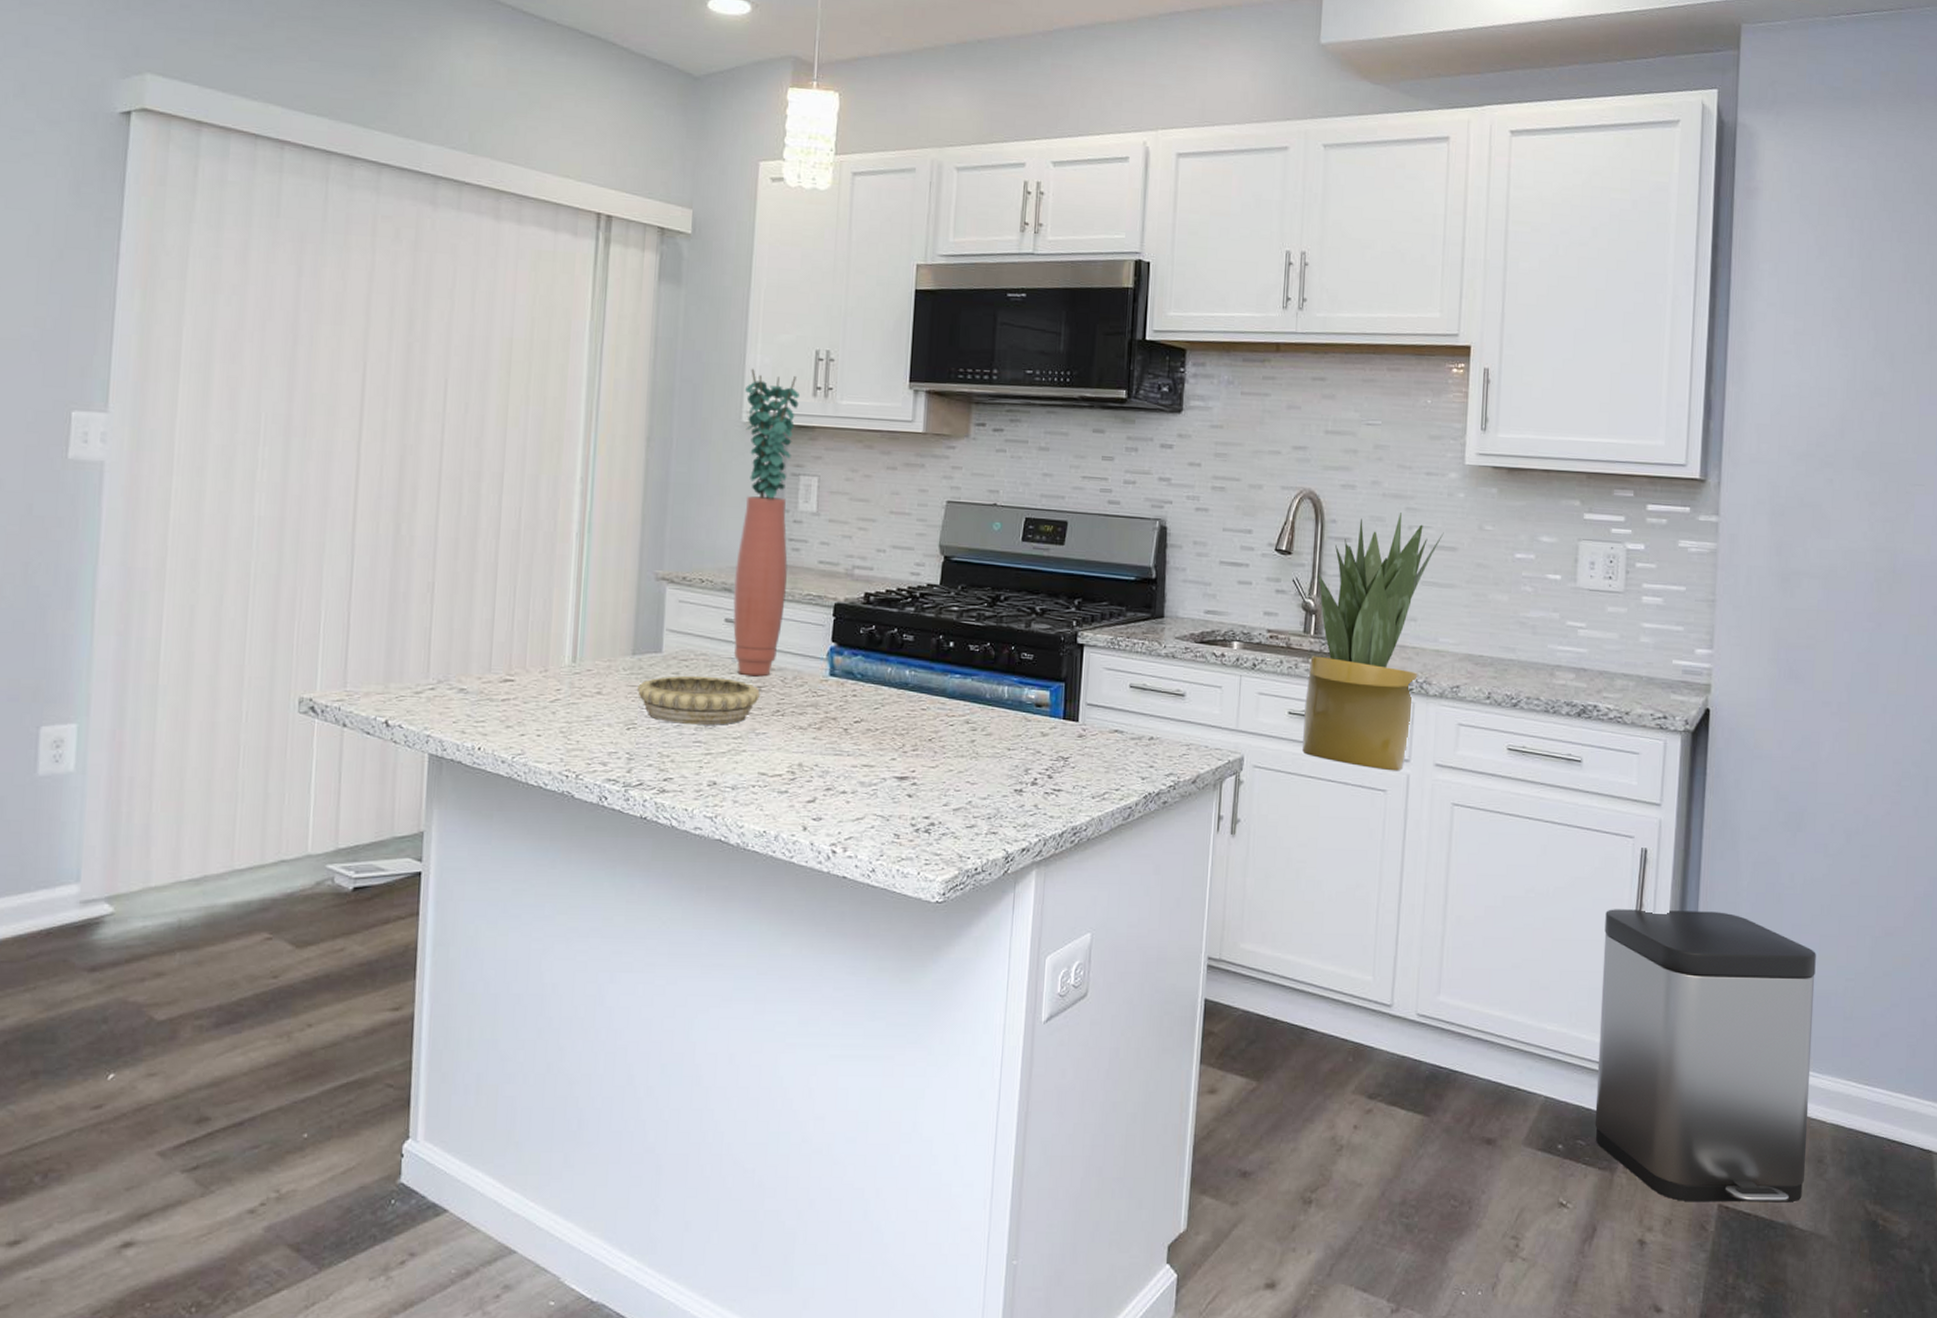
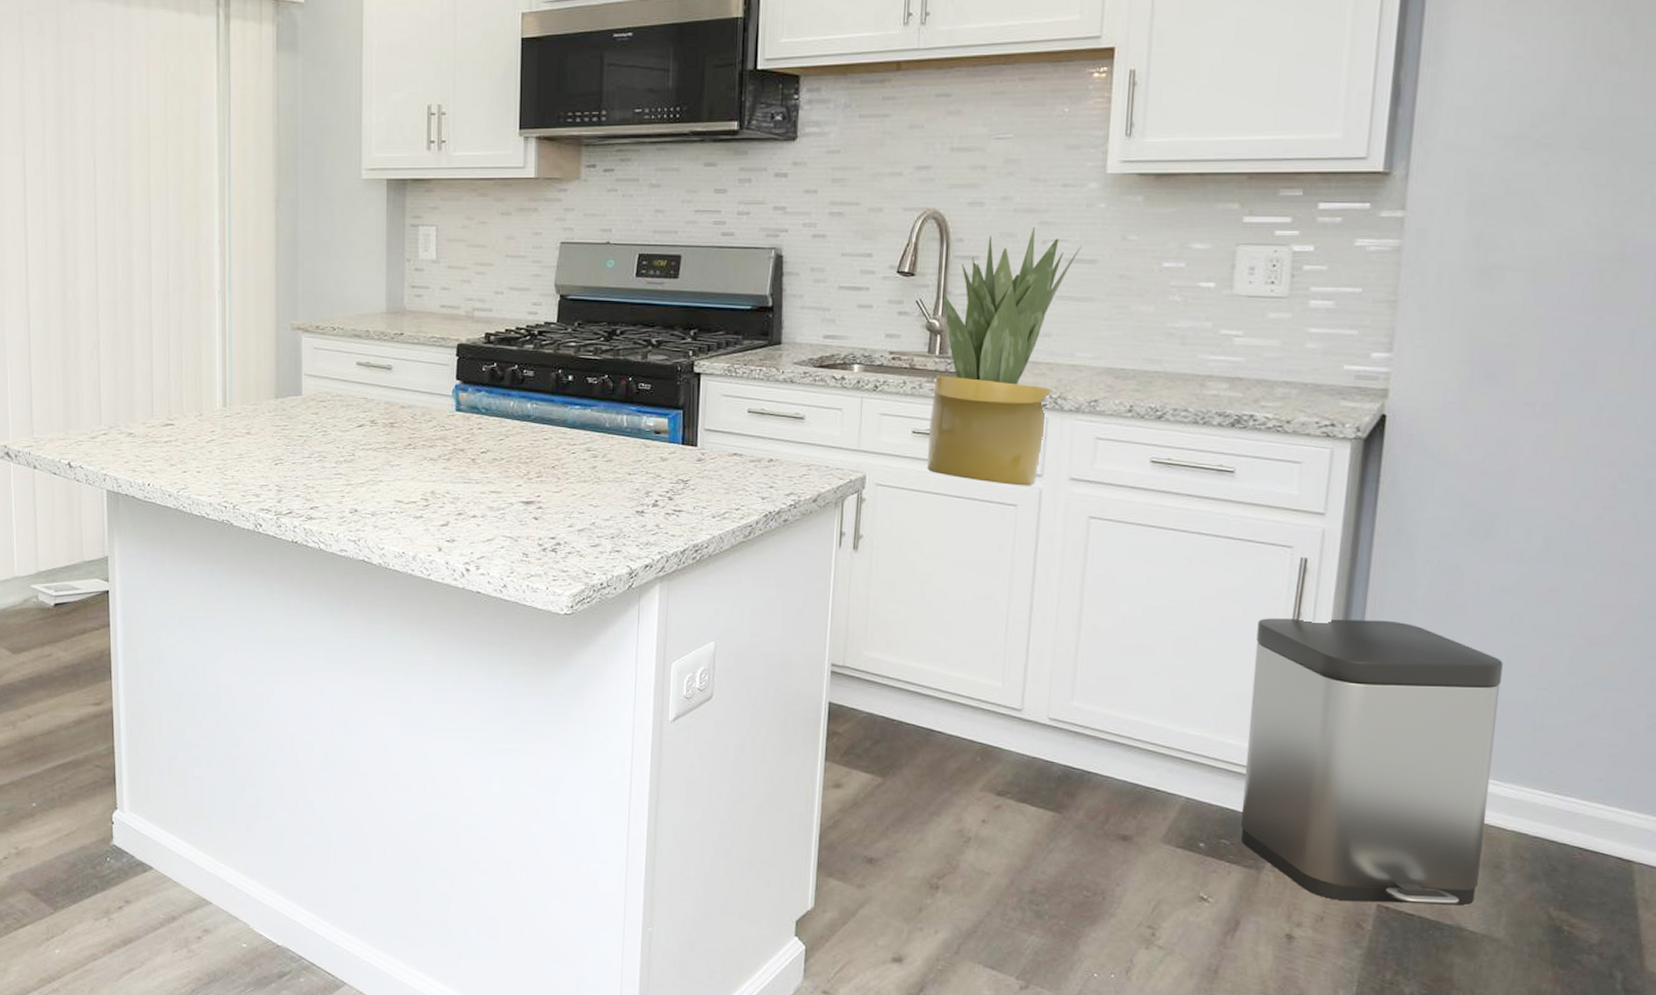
decorative bowl: present [638,675,760,726] -> none [282,415,392,460]
vase: present [733,368,799,677] -> none [363,127,414,414]

